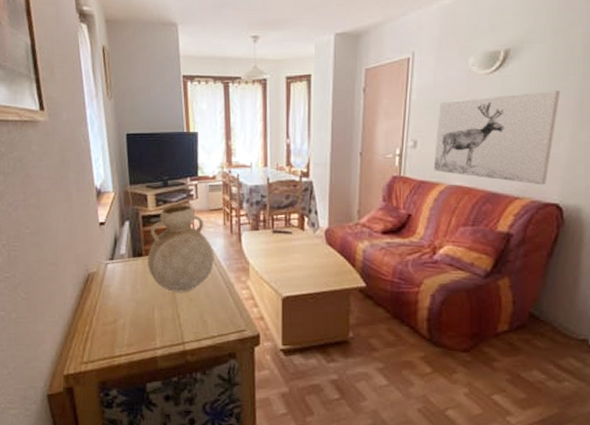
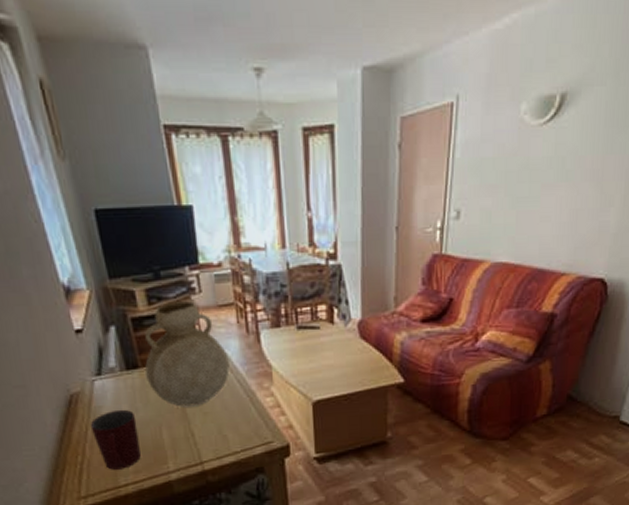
mug: none [99,289,135,341] -> present [90,409,141,470]
wall art: present [433,90,561,186] -> none [477,145,616,259]

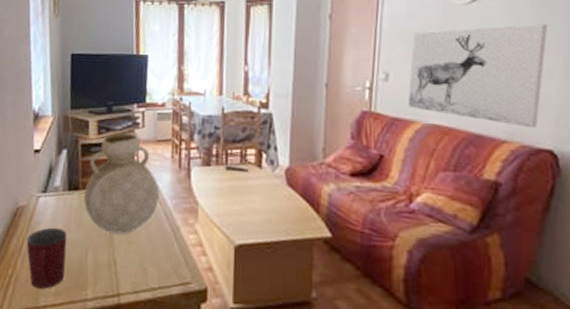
wall art: none [477,145,616,259] -> present [407,23,548,129]

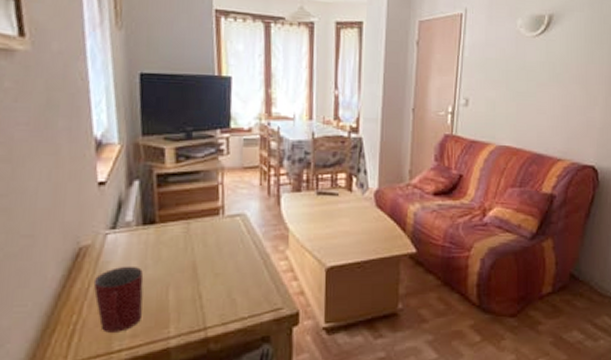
vase: present [84,133,160,234] -> none [162,161,248,267]
wall art: present [407,23,548,129] -> none [484,57,596,148]

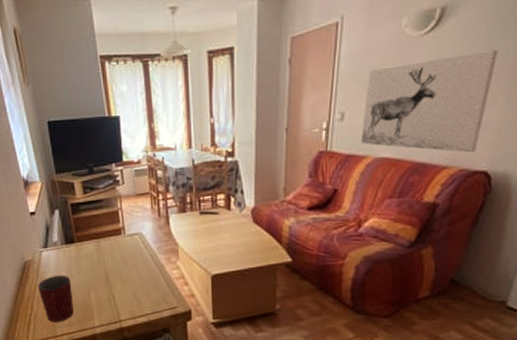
wall art: none [484,57,596,148] -> present [360,49,499,153]

